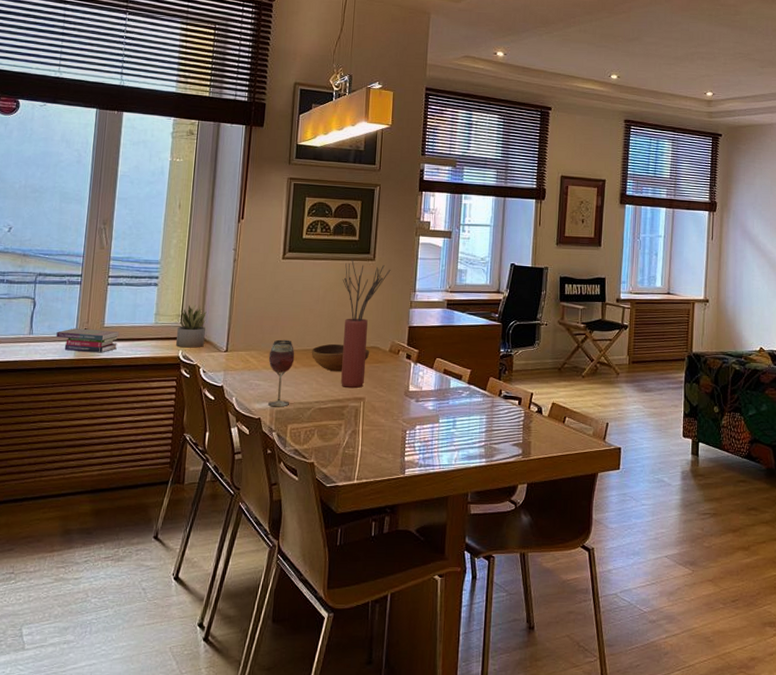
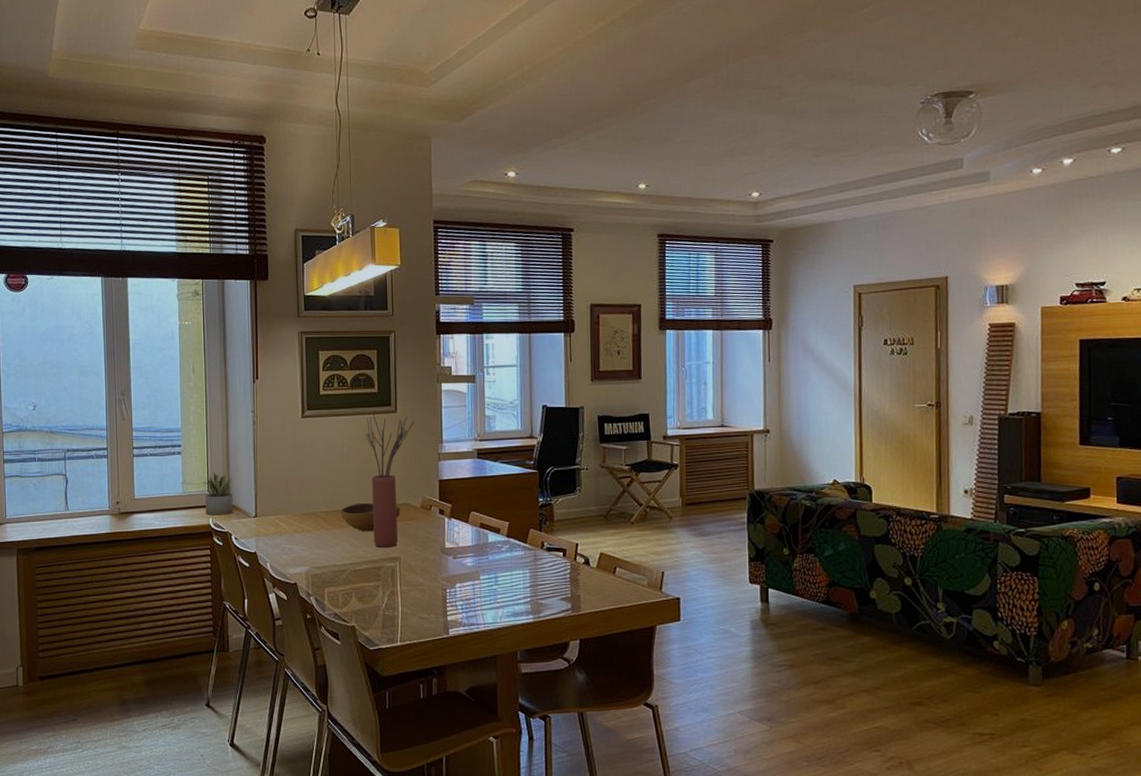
books: present [56,328,119,353] -> none [90,501,150,526]
wineglass: present [267,339,295,407] -> none [298,501,325,571]

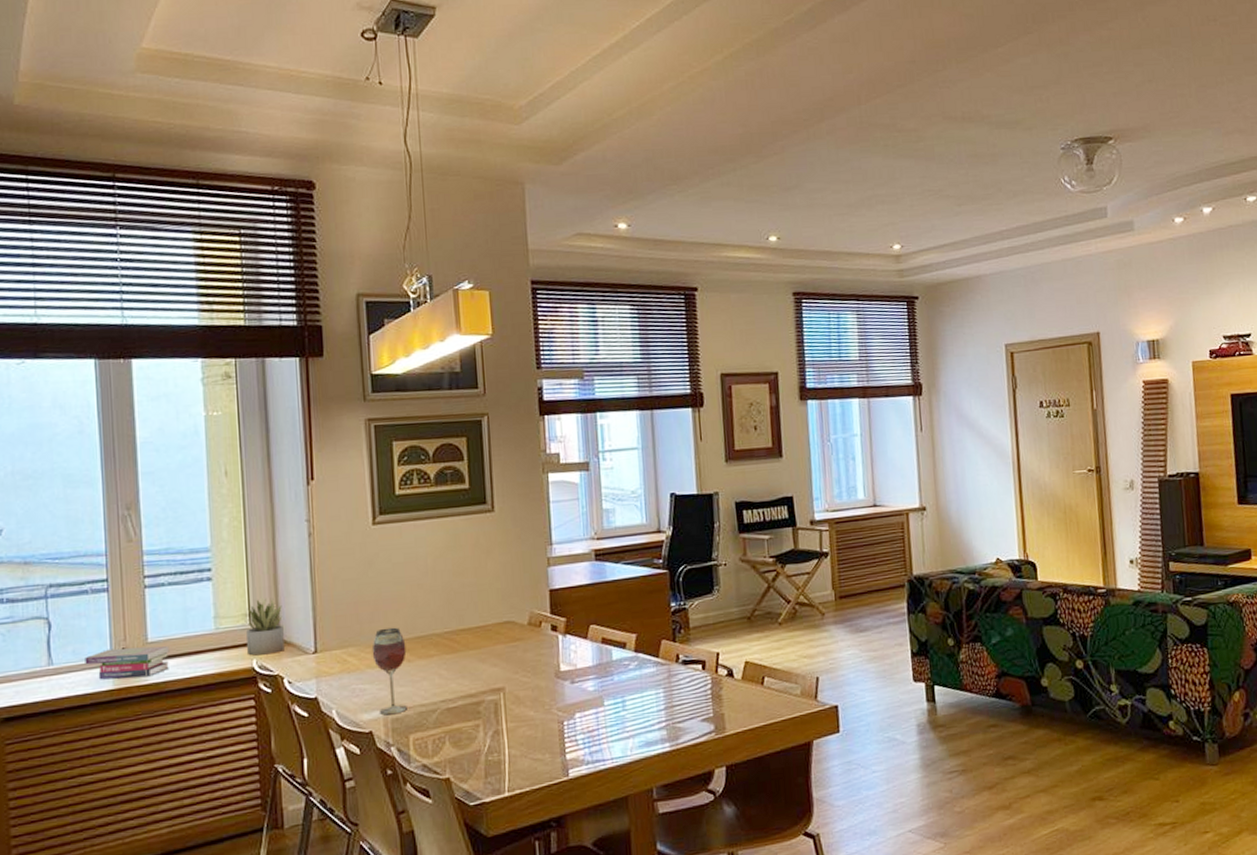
books: none [90,501,150,526] -> present [85,645,170,680]
wineglass: none [298,501,325,571] -> present [371,627,407,716]
bowl: present [340,502,401,531] -> none [427,624,504,660]
vase: present [365,412,415,547] -> none [455,513,517,678]

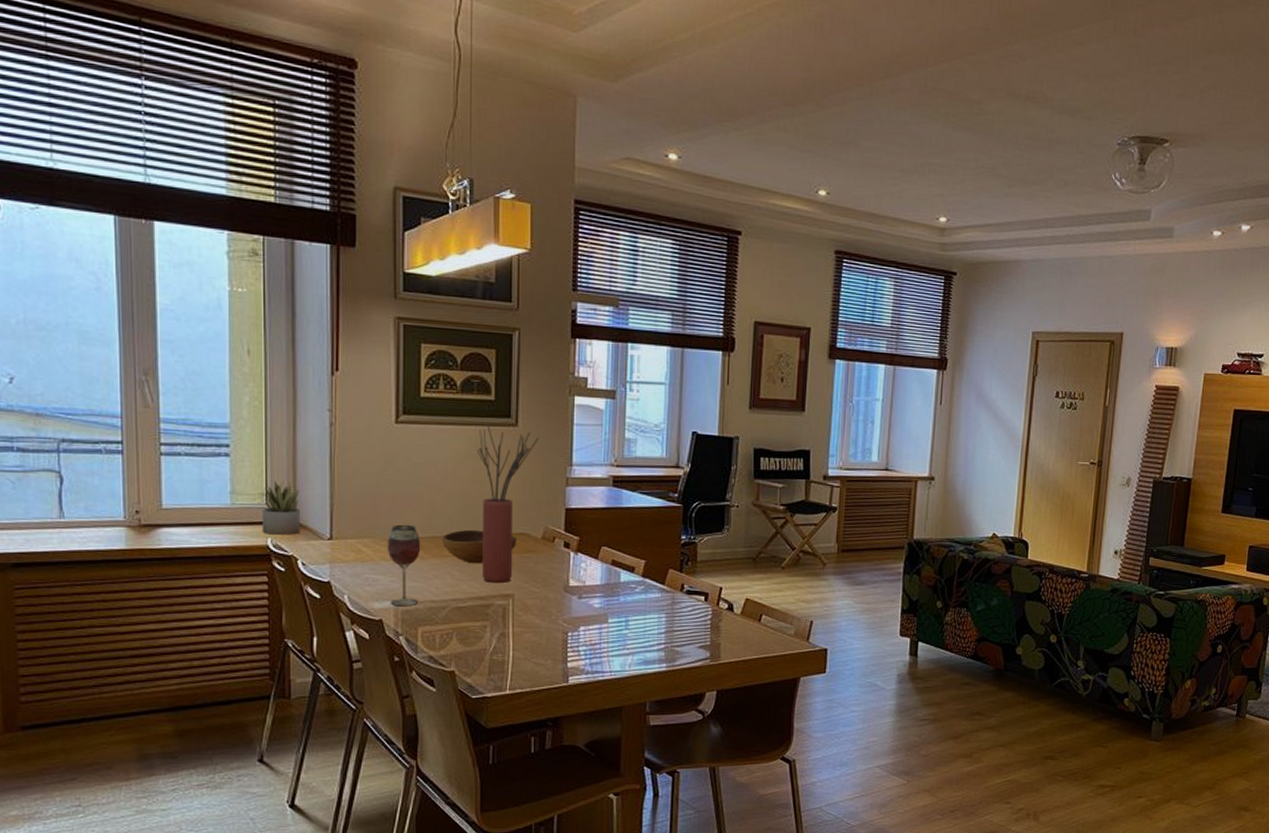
books: present [85,645,170,680] -> none [97,510,184,542]
bowl: none [427,624,504,660] -> present [442,529,518,563]
vase: none [455,513,517,678] -> present [476,423,539,583]

